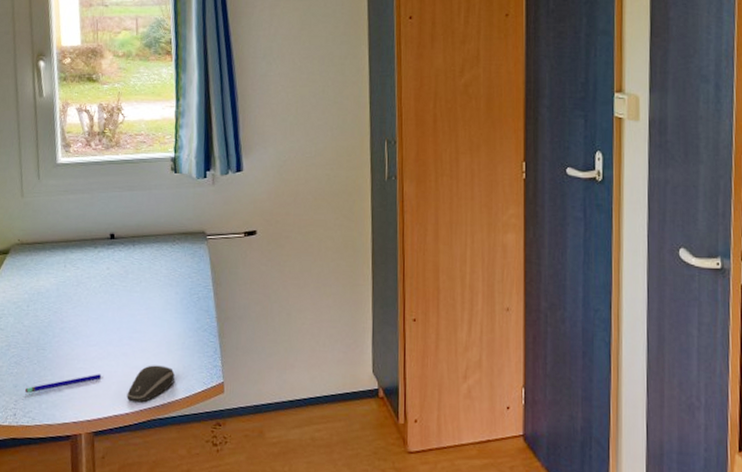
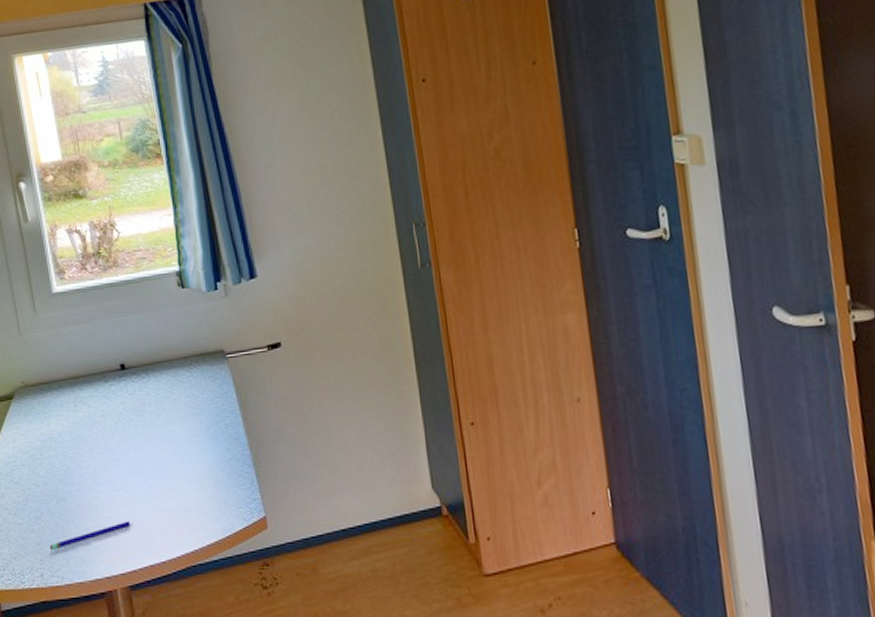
computer mouse: present [126,365,175,403] -> none [161,505,211,549]

